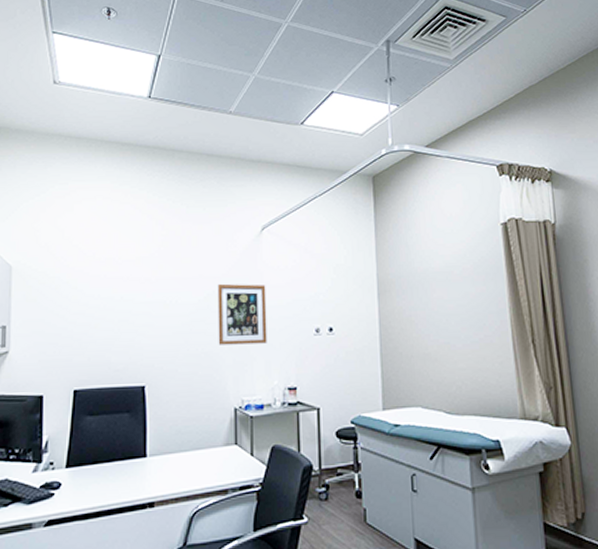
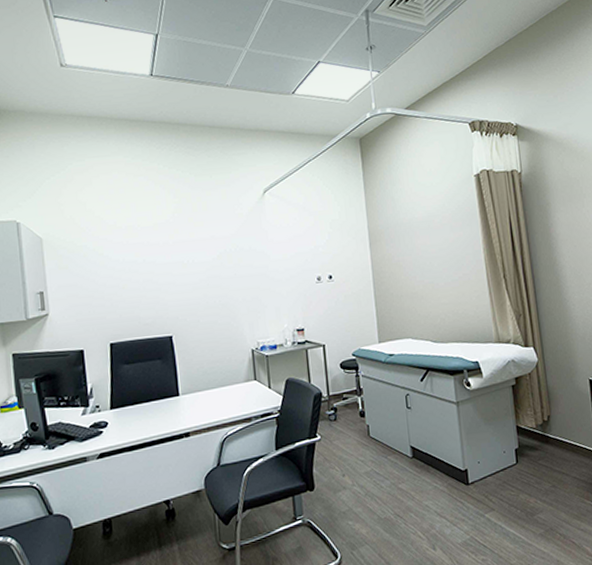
wall art: present [217,283,267,345] -> none [228,241,276,297]

